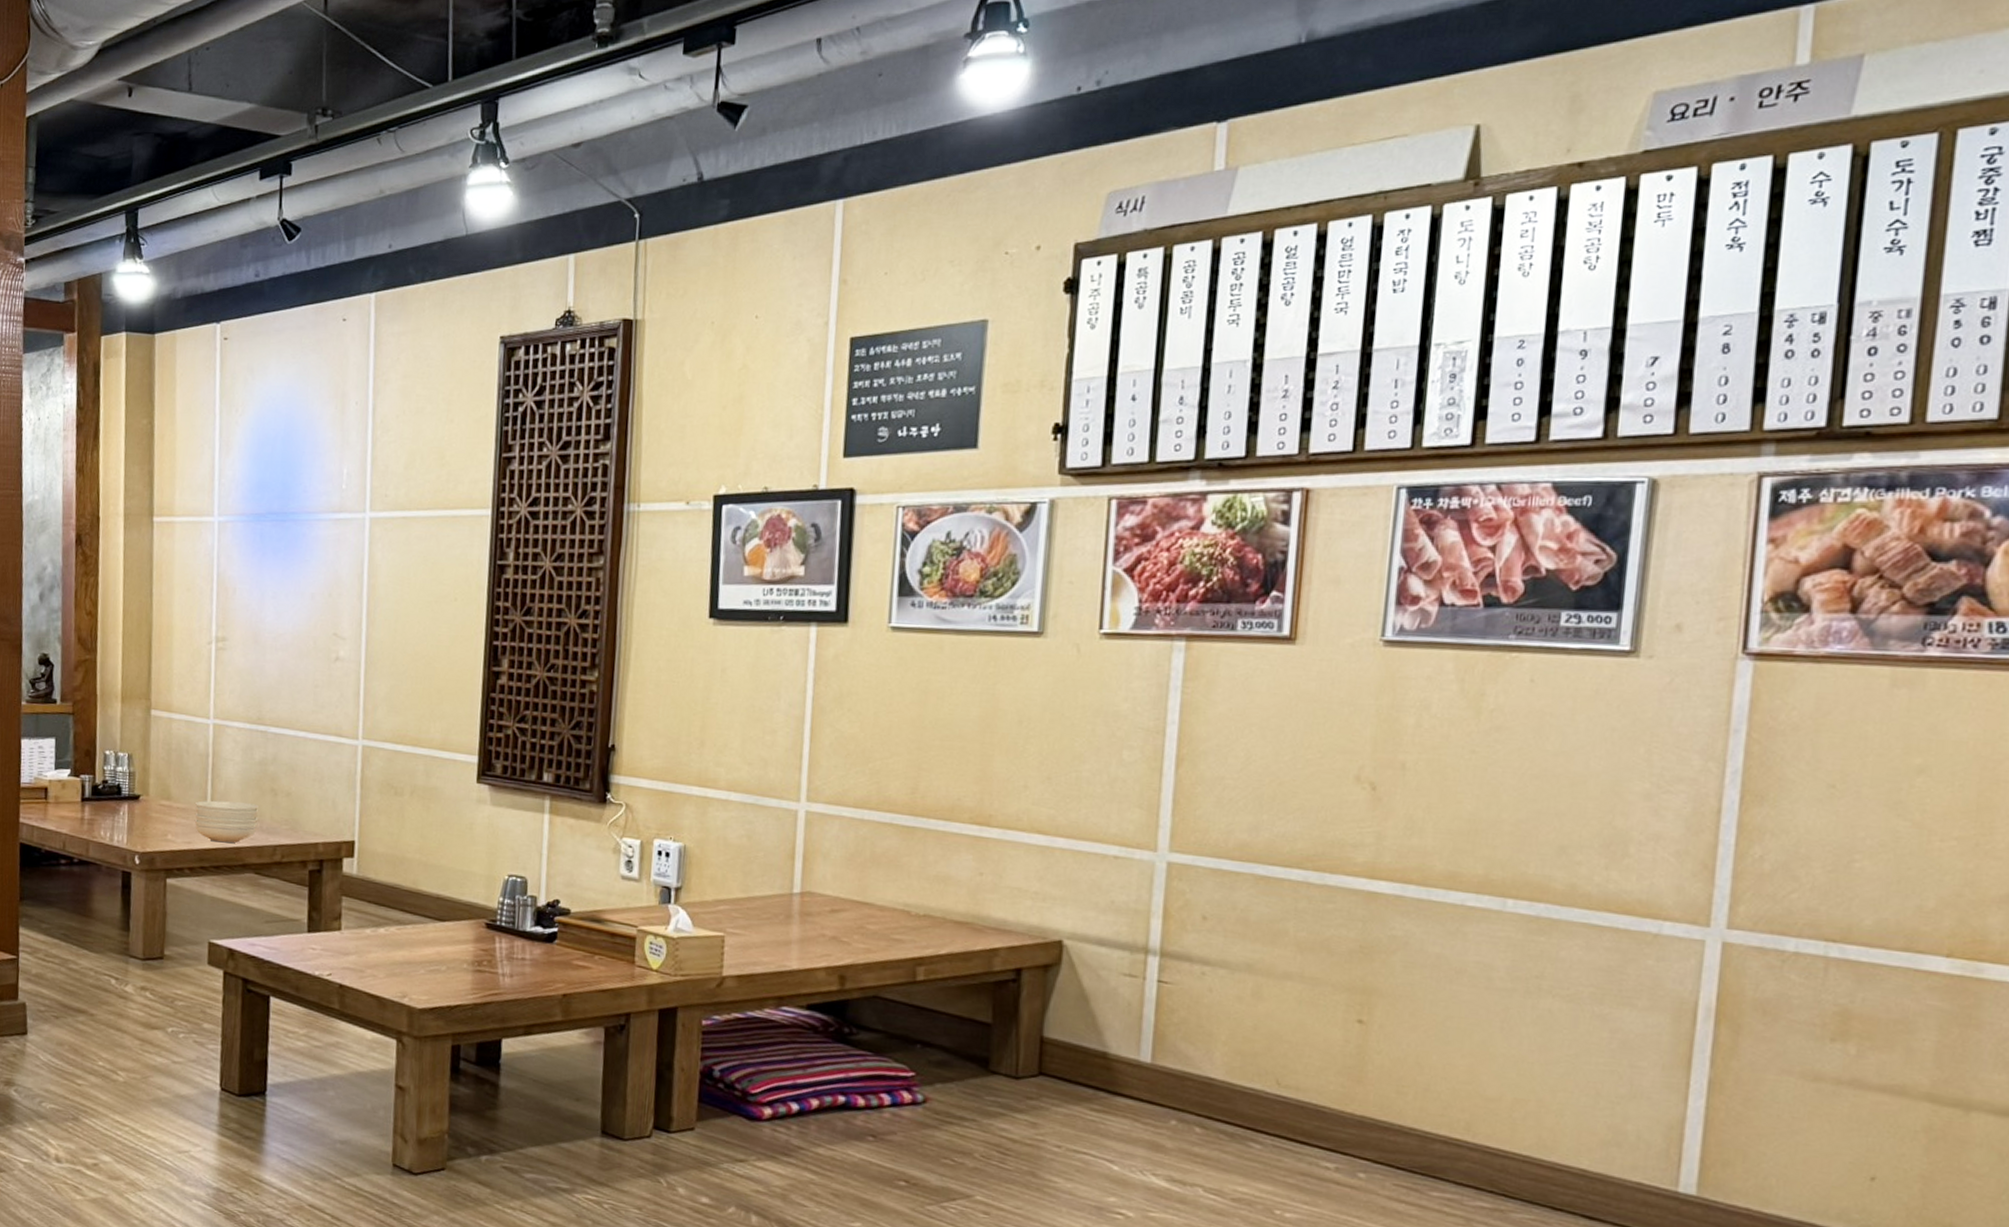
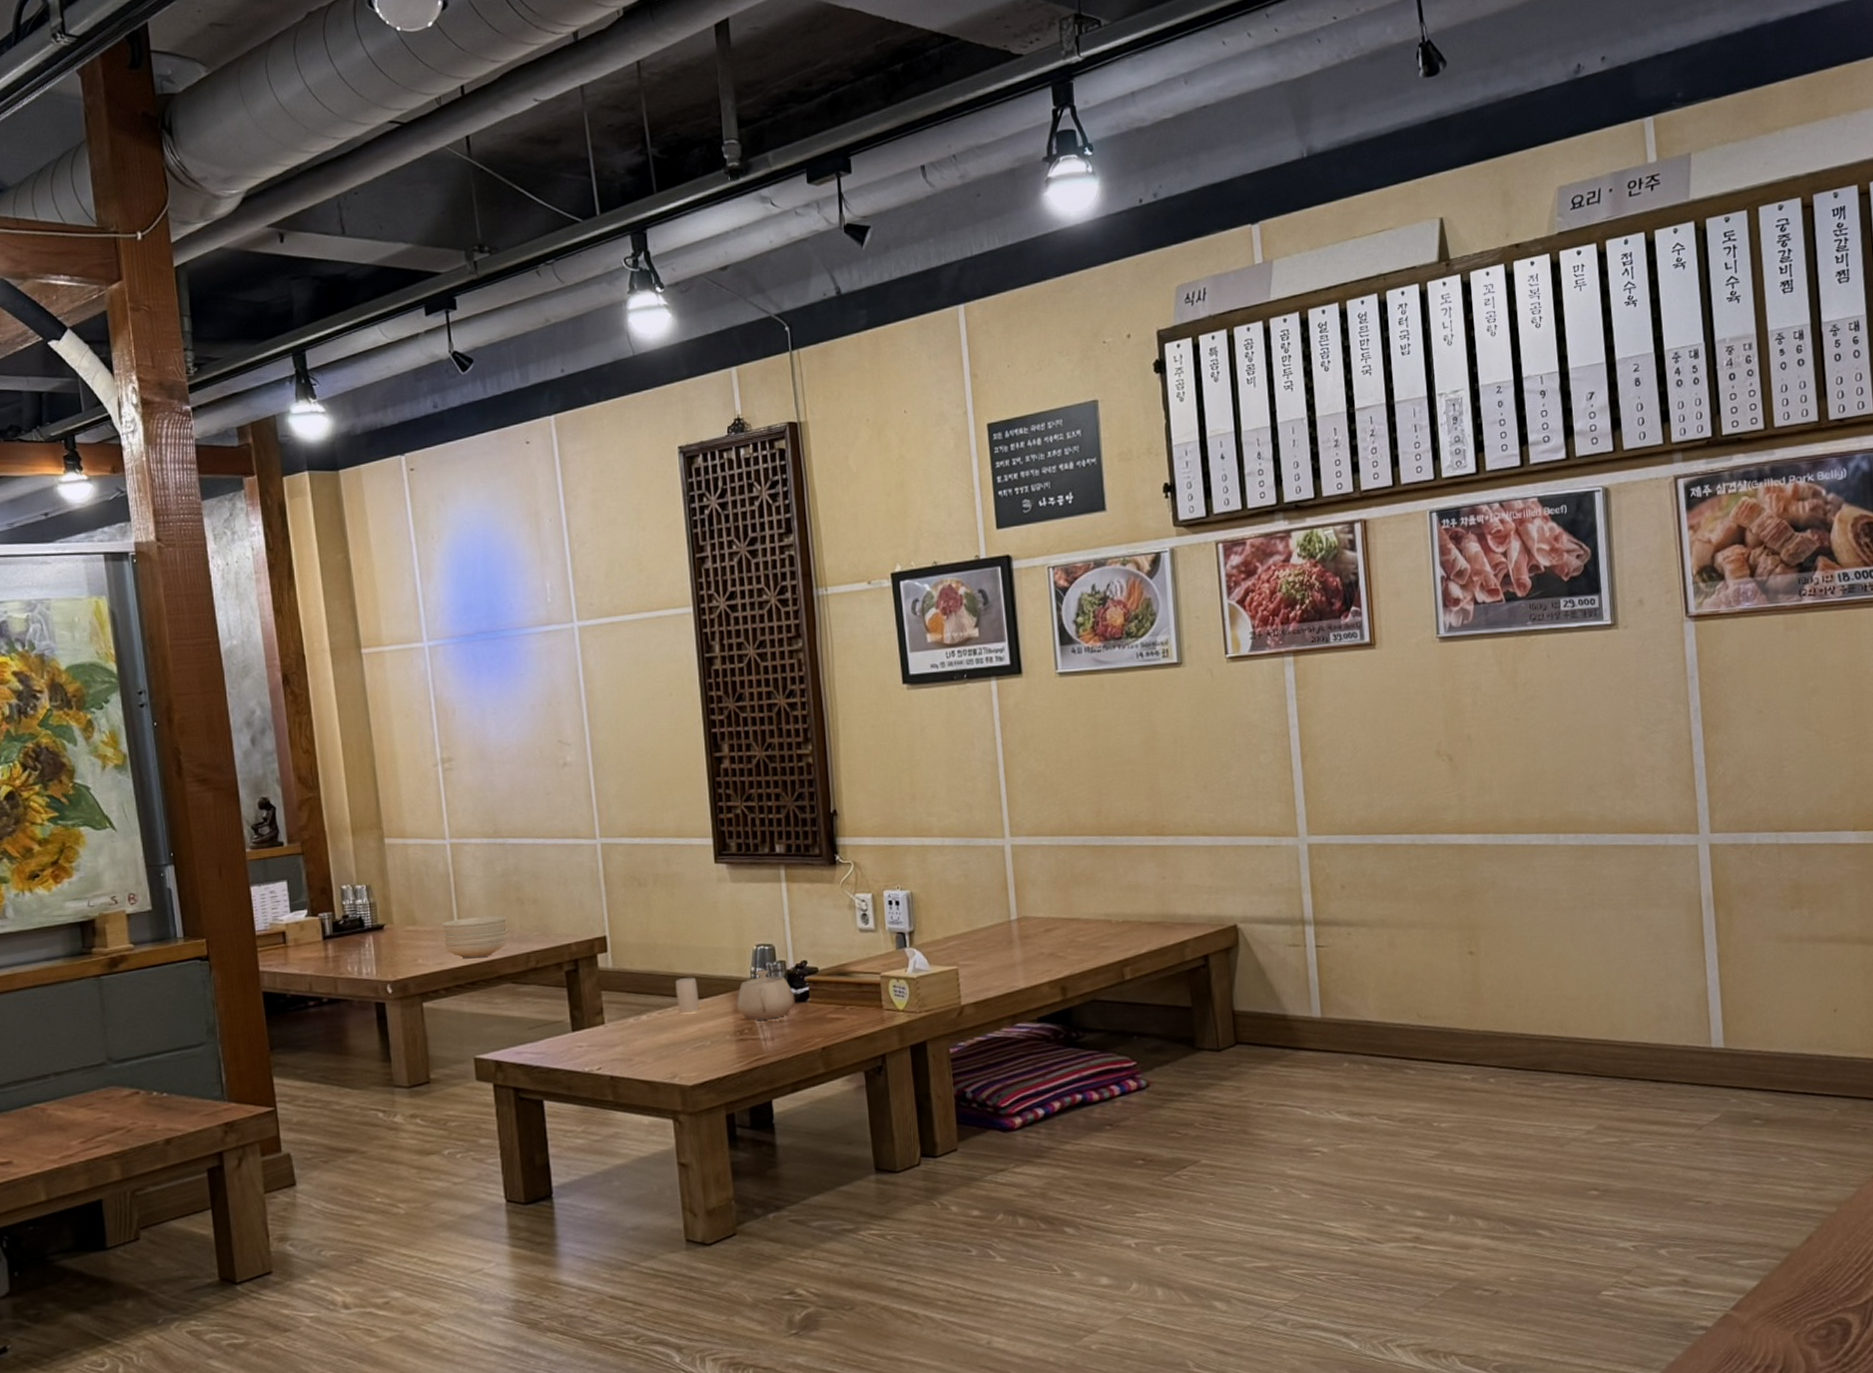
cup: none [417,896,441,935] -> present [675,977,699,1014]
teapot: none [478,901,542,955] -> present [736,969,795,1021]

